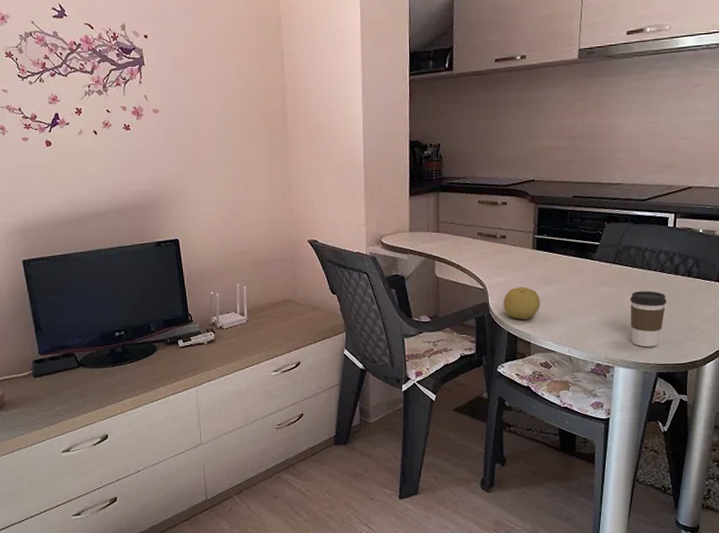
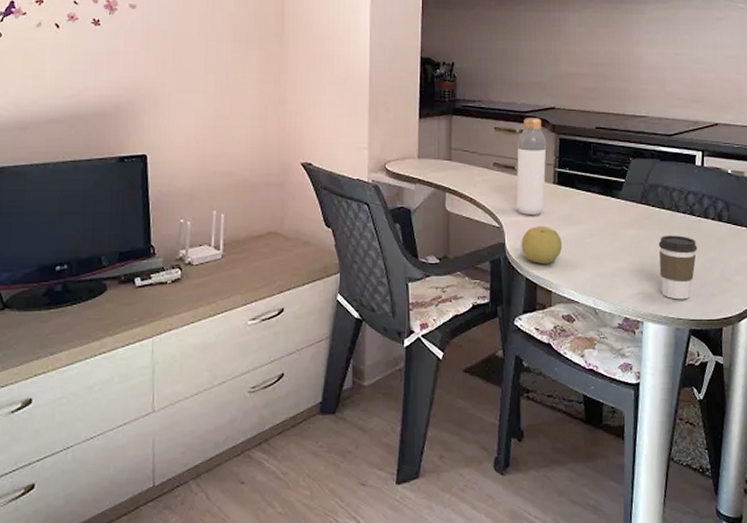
bottle: none [498,190,526,277] -> present [516,118,547,215]

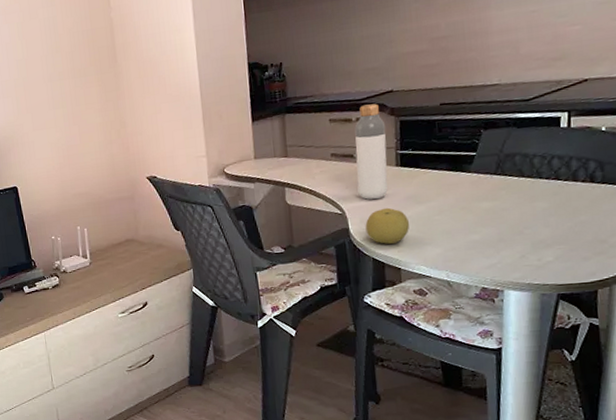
coffee cup: present [658,235,698,300] -> none [517,202,565,266]

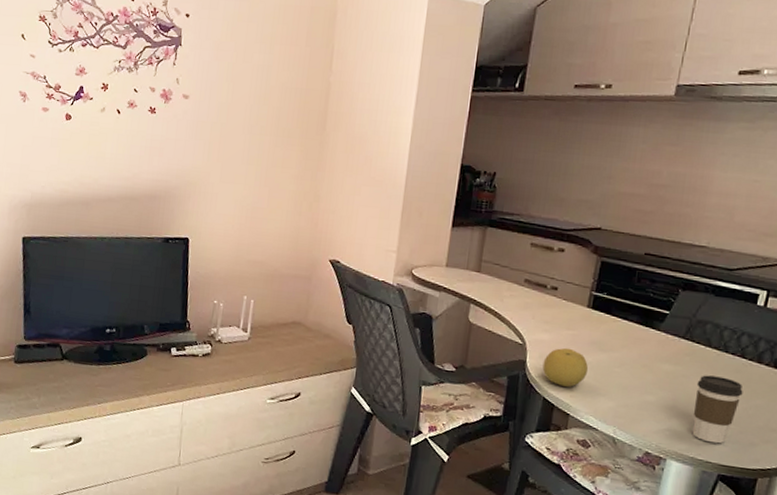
bottle: present [354,103,388,200] -> none [543,236,586,337]
coffee cup: none [517,202,565,266] -> present [692,375,743,444]

